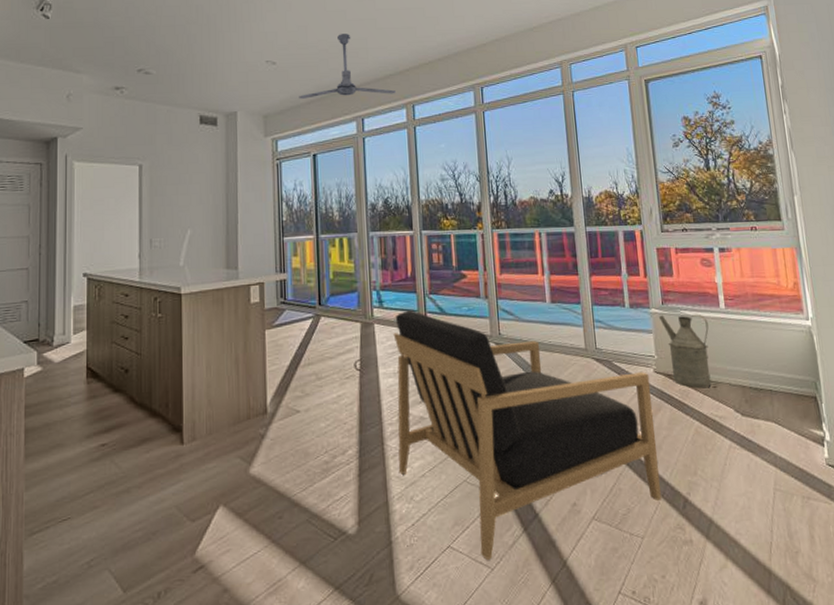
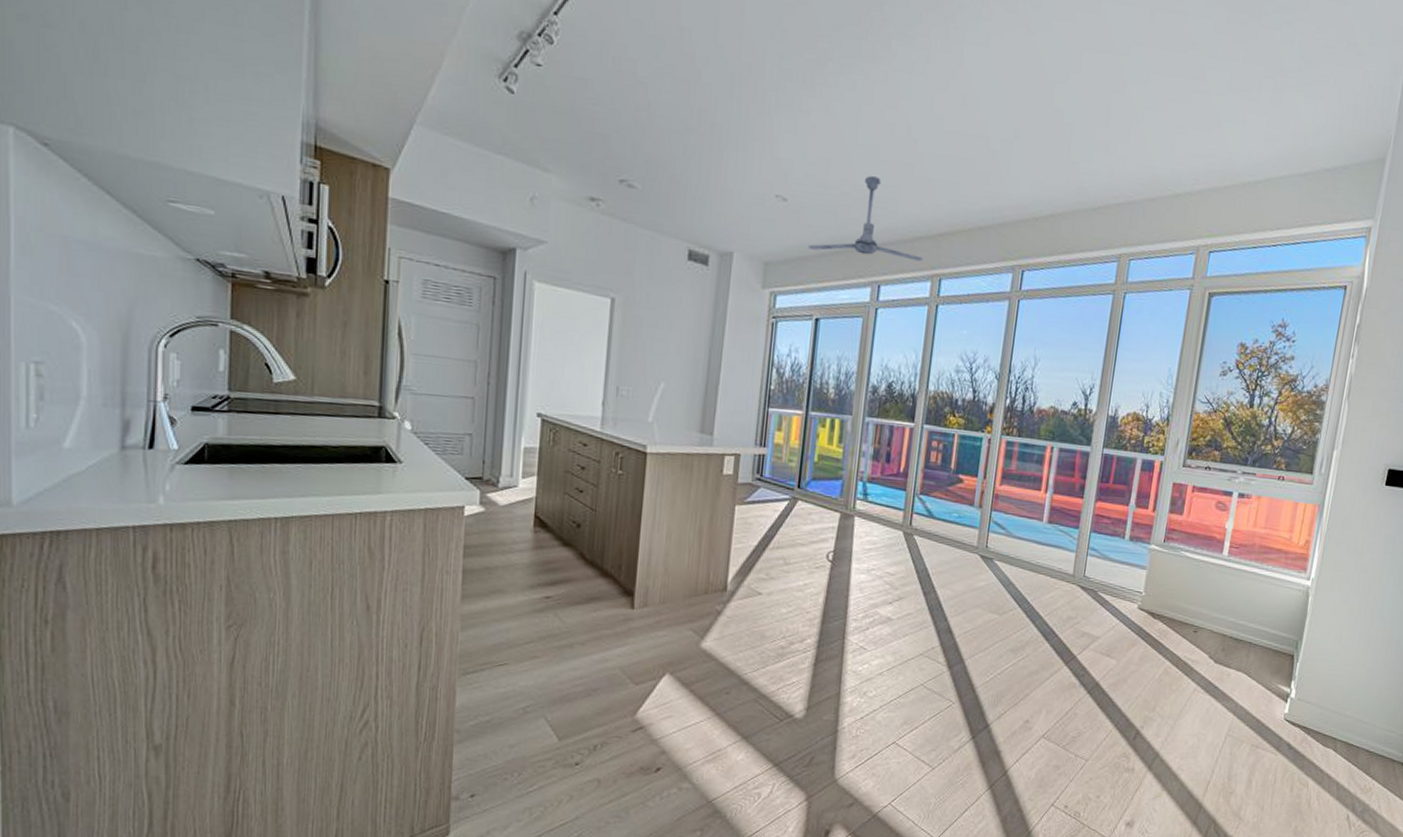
armchair: present [393,310,661,560] -> none [855,508,1132,760]
watering can: present [658,314,712,389] -> none [1156,552,1206,632]

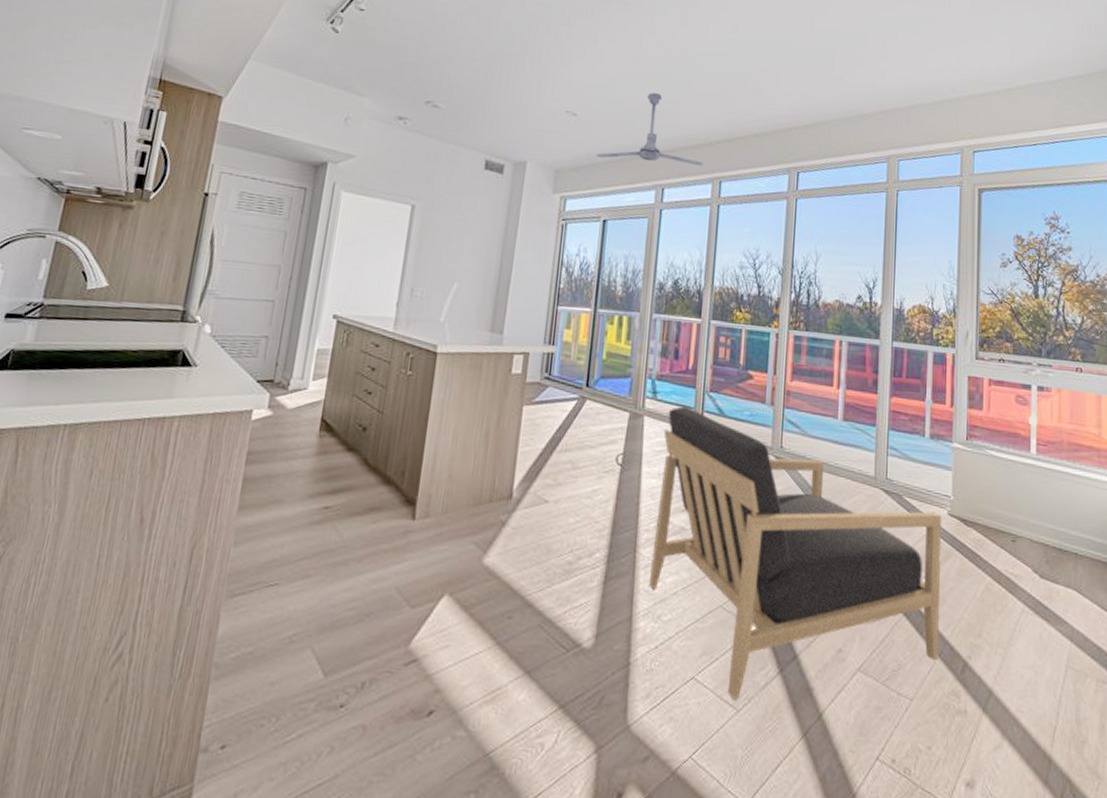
armchair: none [855,508,1132,760] -> present [648,406,942,699]

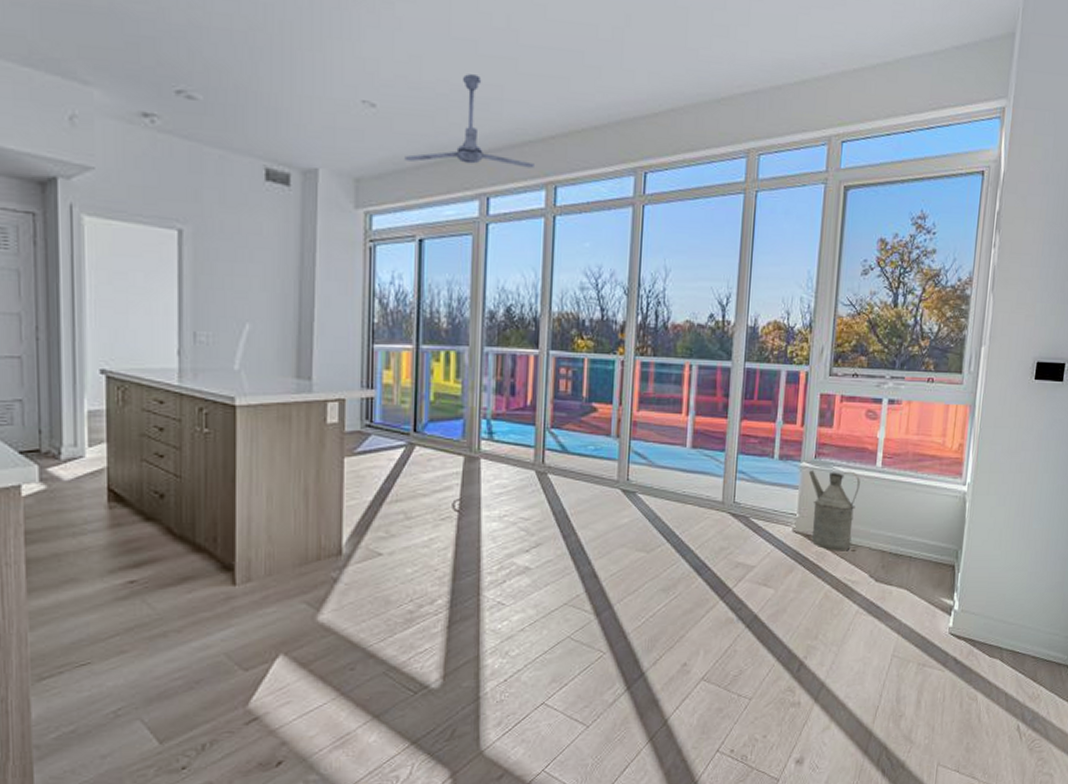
armchair: present [648,406,942,699] -> none [494,446,787,717]
watering can: none [960,451,1015,541] -> present [808,469,860,551]

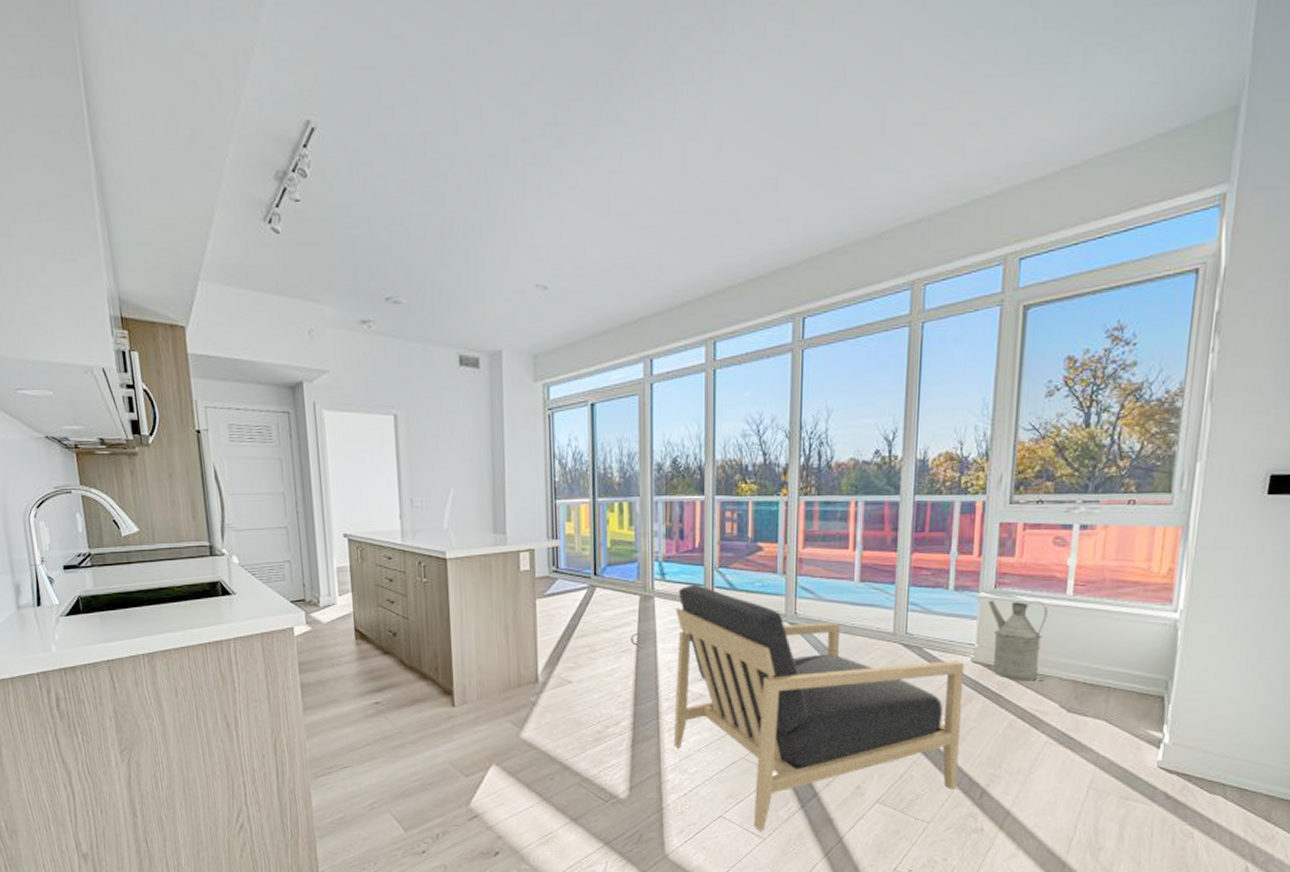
ceiling fan: present [404,74,536,169] -> none [575,246,695,334]
armchair: none [494,446,787,717] -> present [673,584,965,831]

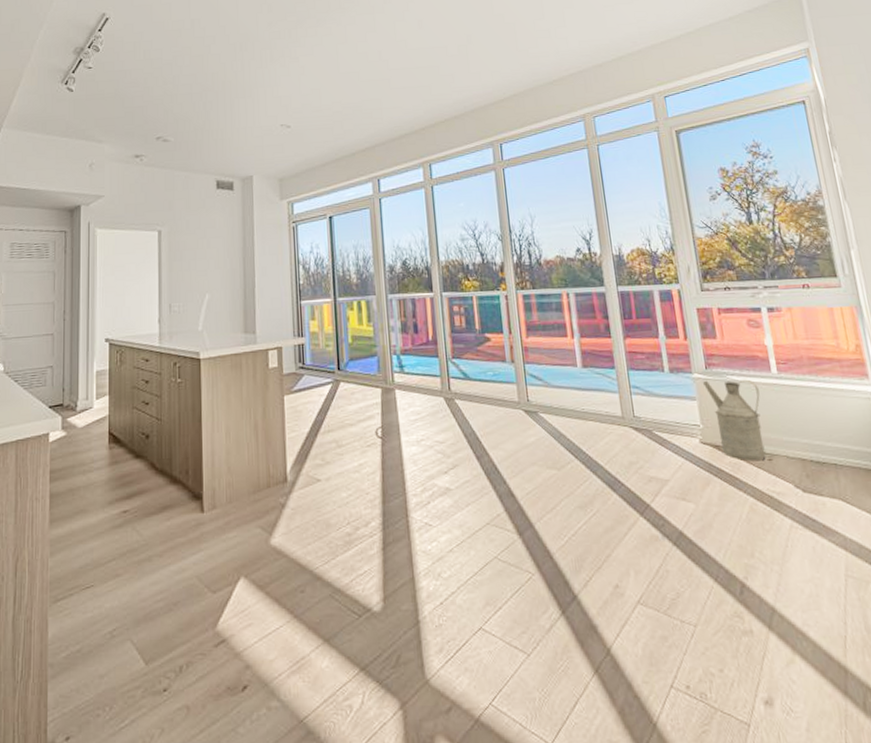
armchair: present [673,584,965,831] -> none [415,375,715,644]

